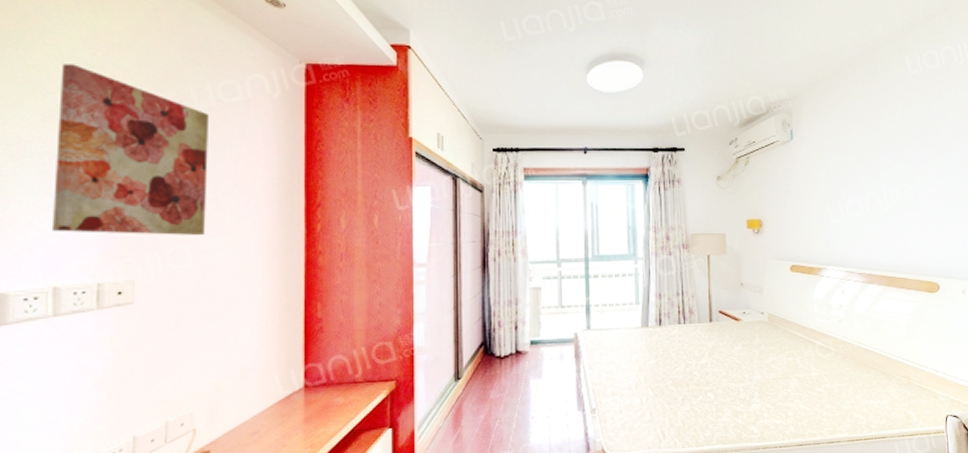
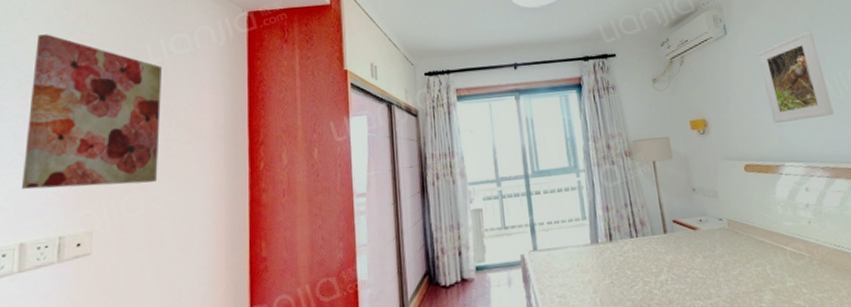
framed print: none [818,144,878,230] -> present [757,30,834,124]

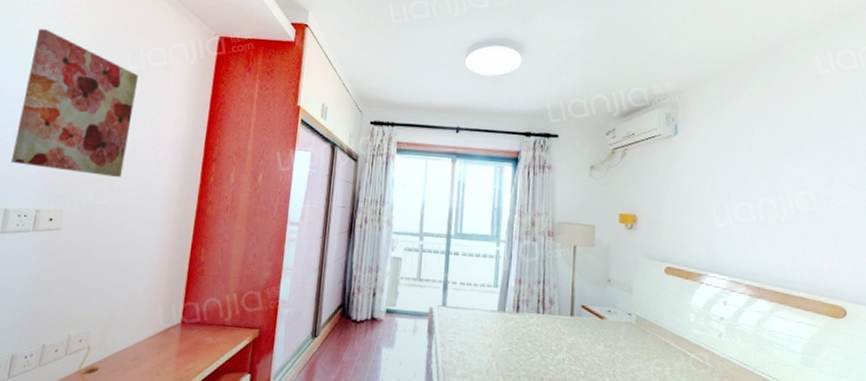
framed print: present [757,30,834,124] -> none [704,145,772,236]

